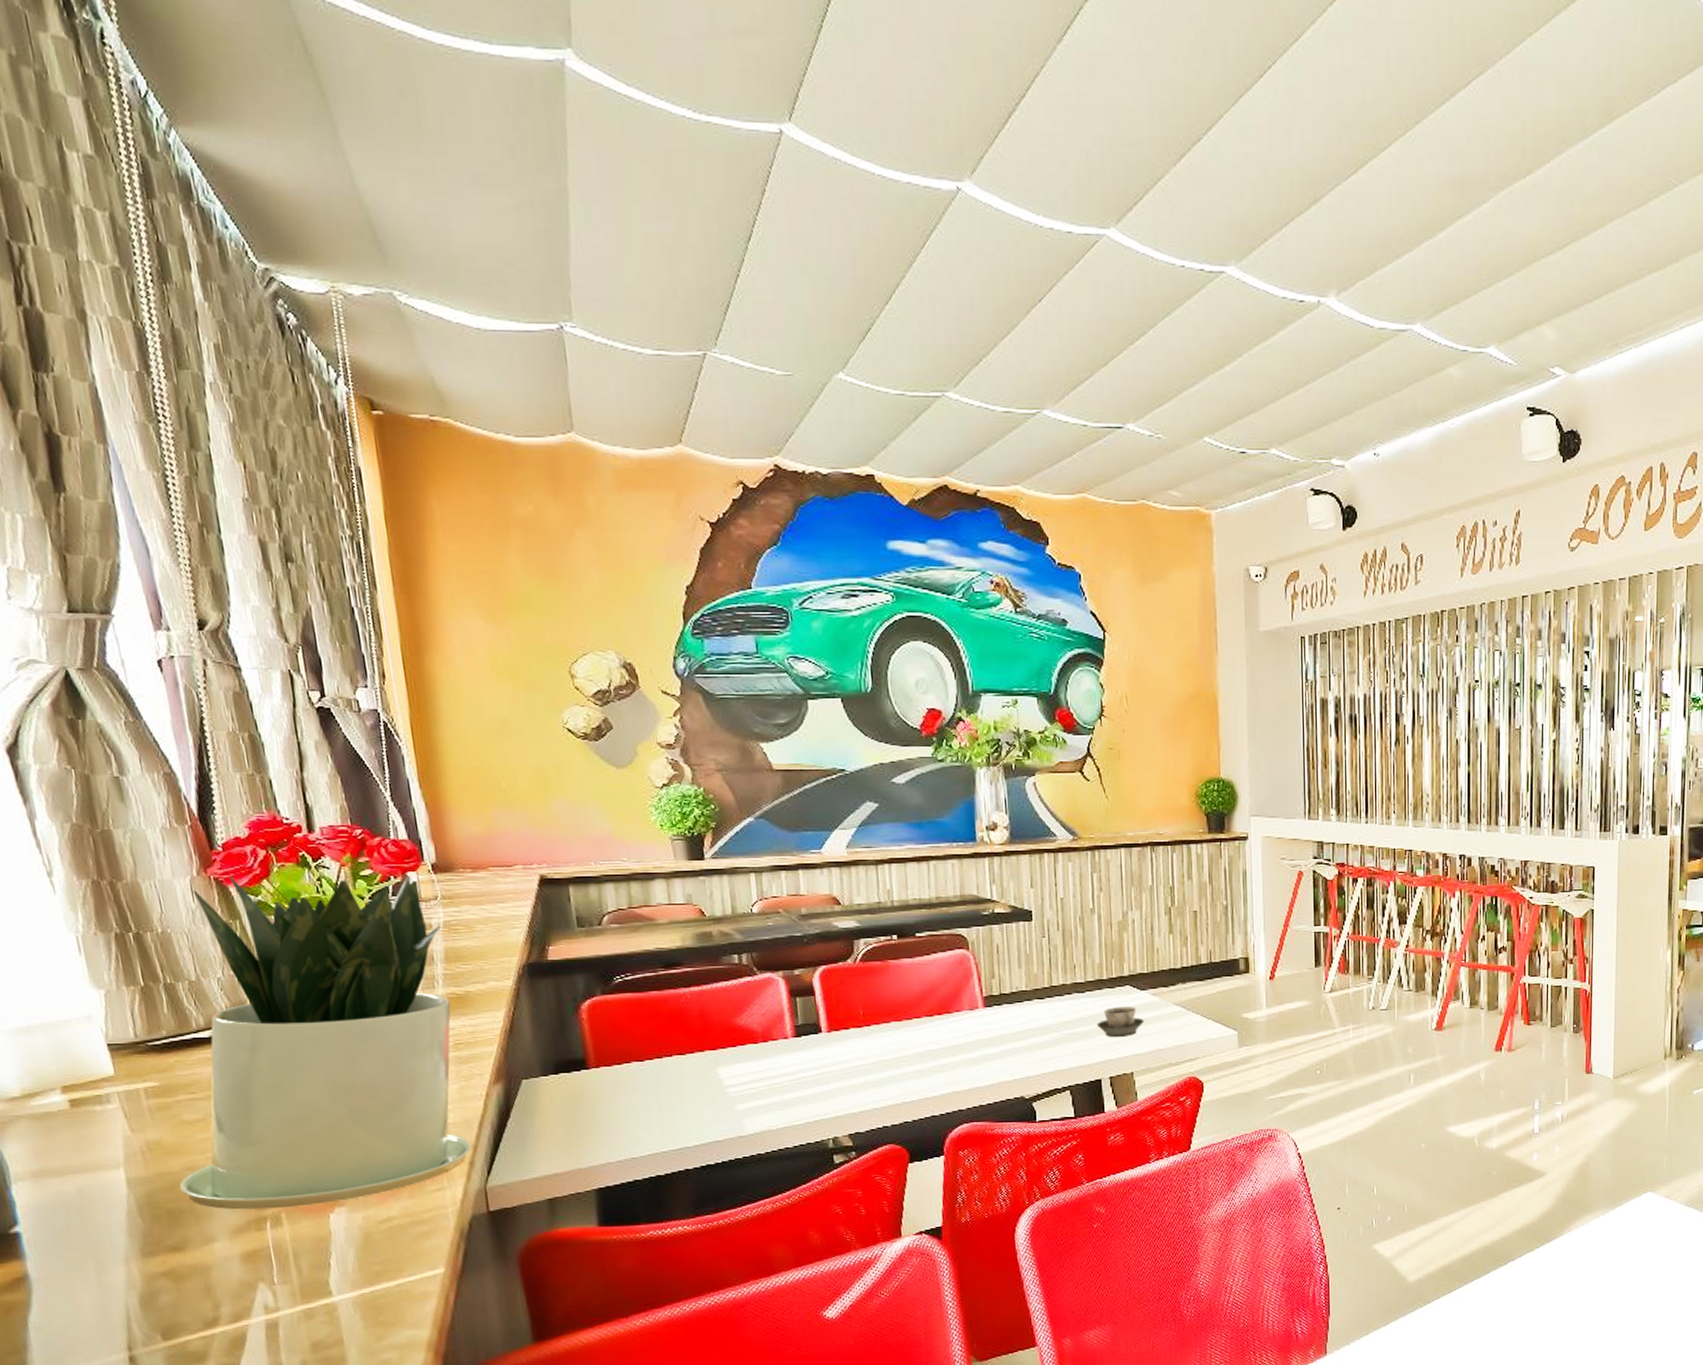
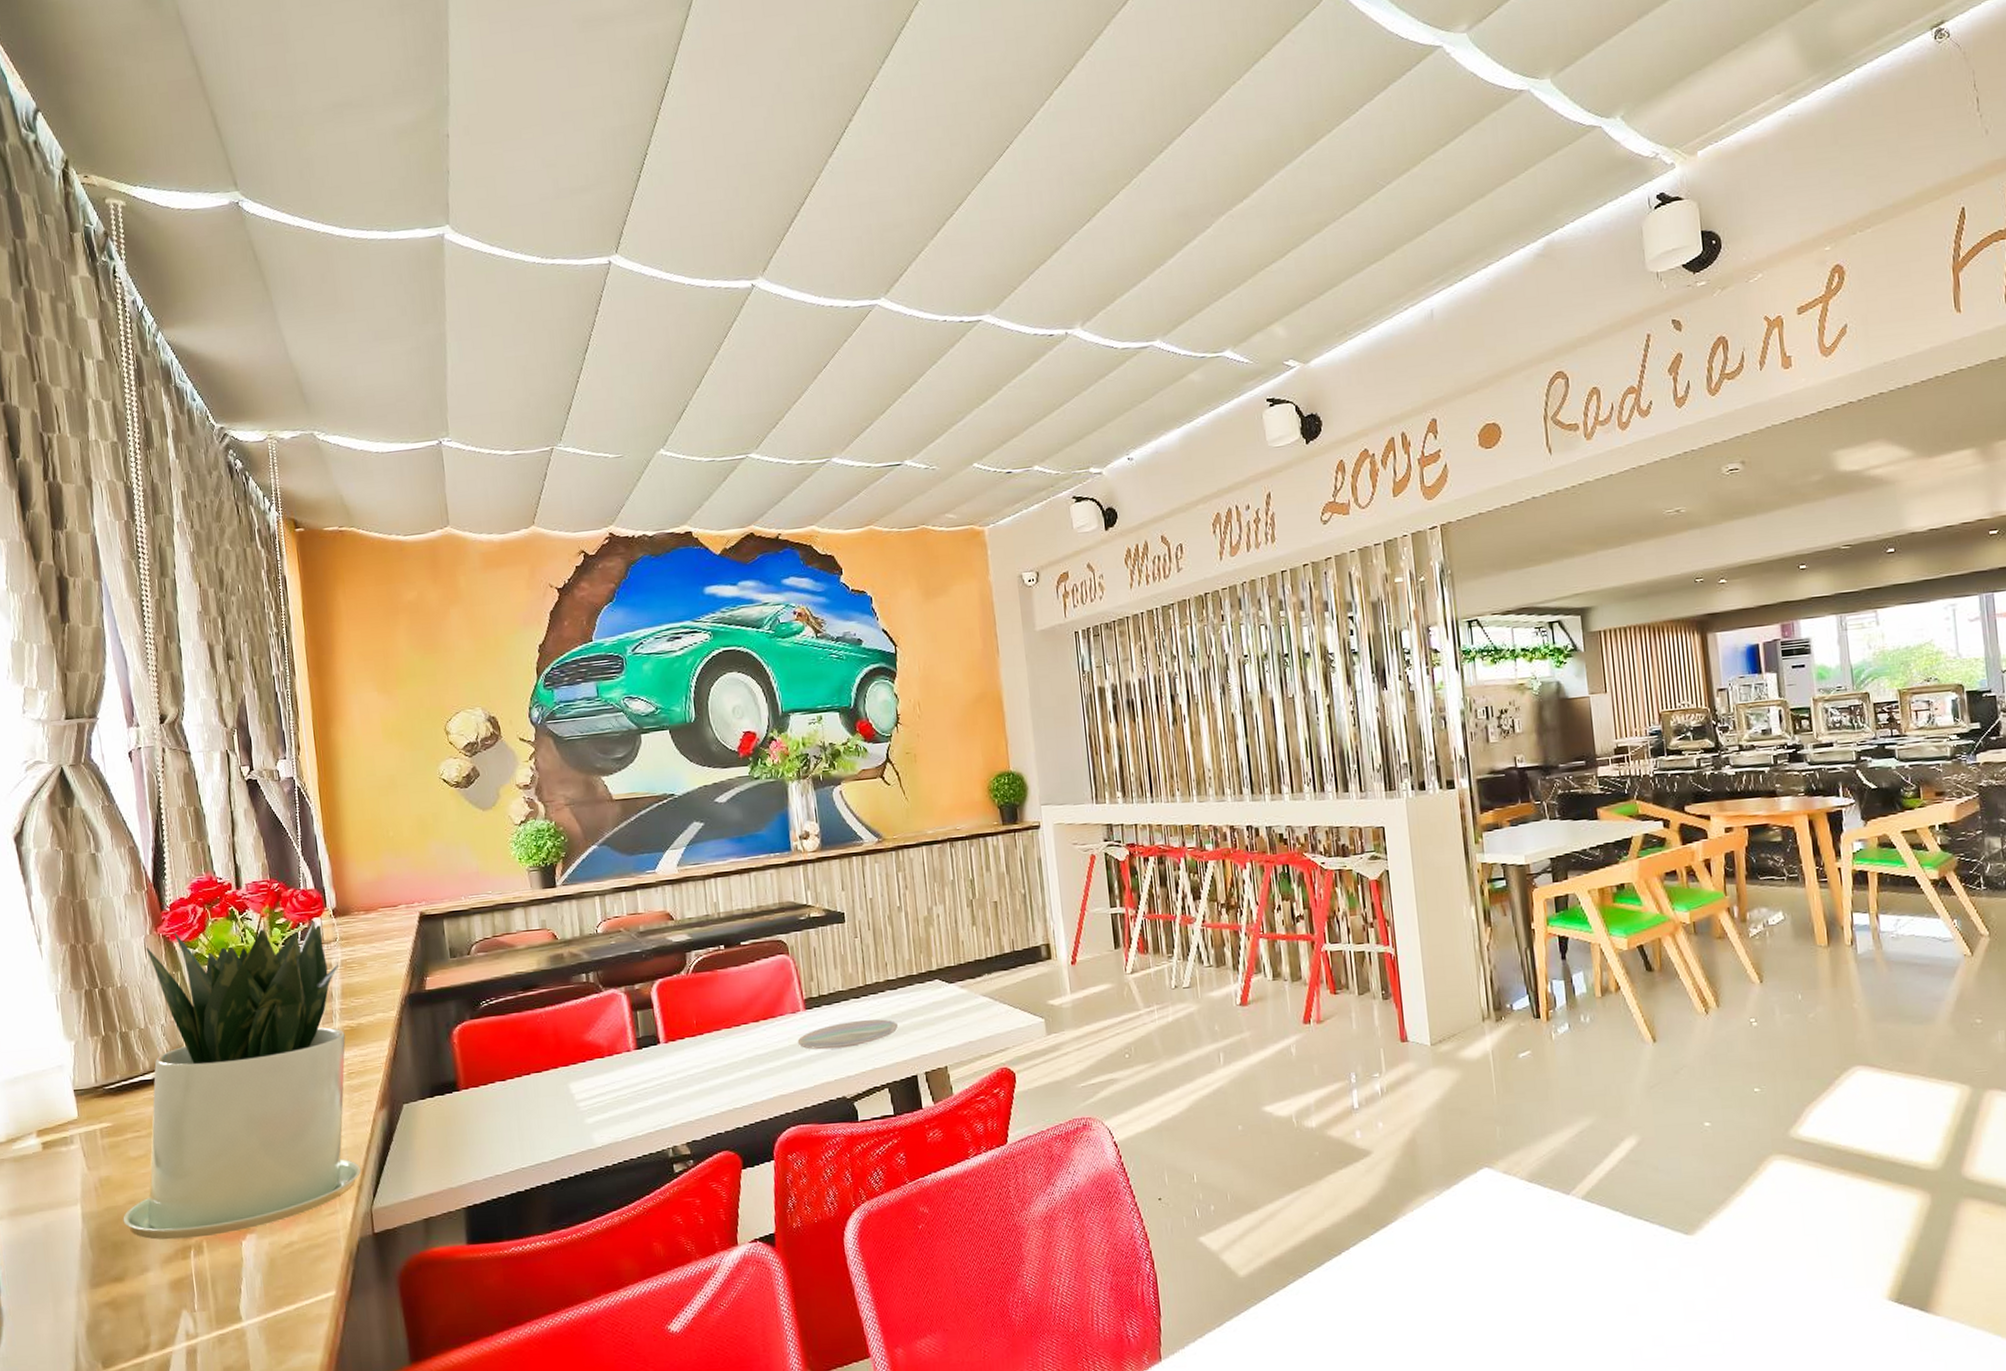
plate: none [974,1022,1083,1049] -> present [797,1019,898,1050]
cup: present [1097,1006,1145,1037] -> none [910,1000,955,1032]

